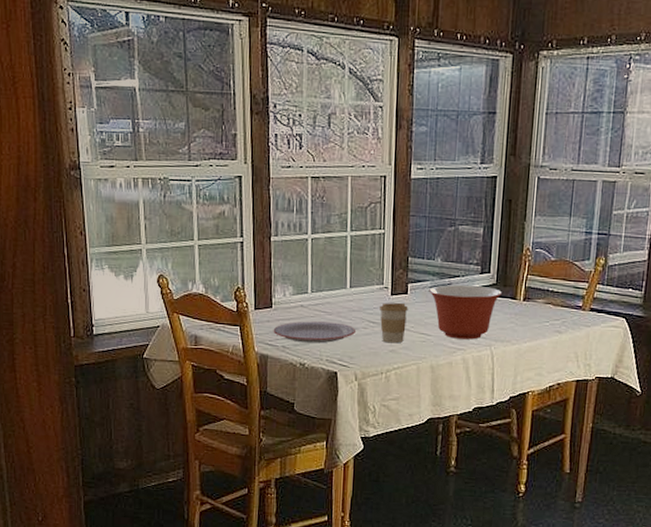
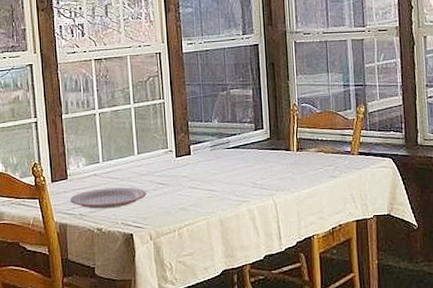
coffee cup: present [380,302,408,344] -> none [167,163,193,202]
mixing bowl: present [429,285,502,340] -> none [210,141,276,192]

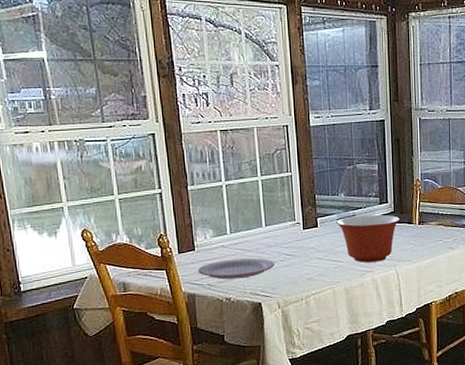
mixing bowl: none [210,141,276,192] -> present [336,215,400,263]

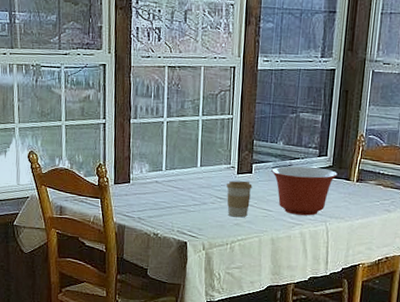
plate: present [198,258,274,280] -> none [130,195,204,216]
coffee cup: none [294,235,320,272] -> present [227,181,253,218]

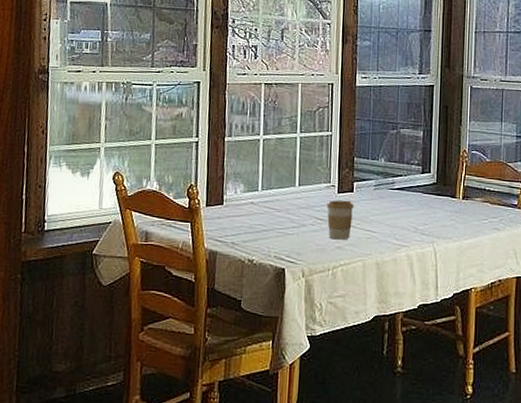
mixing bowl: present [271,166,337,216] -> none [373,184,442,237]

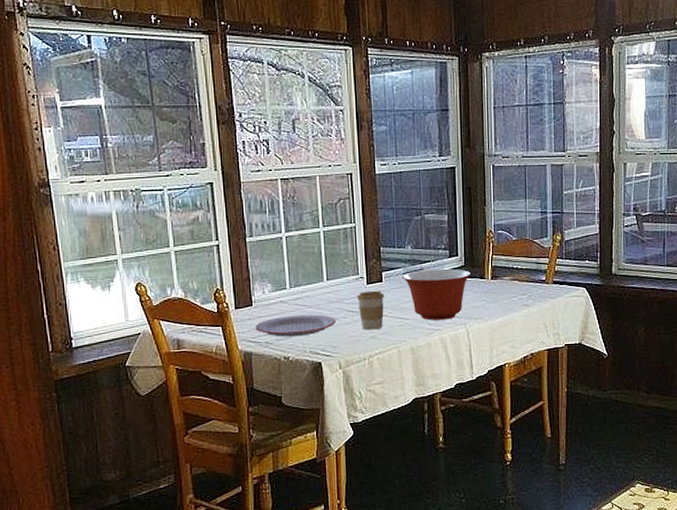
plate: none [223,218,303,240] -> present [255,314,336,337]
mixing bowl: none [373,184,442,237] -> present [402,269,471,320]

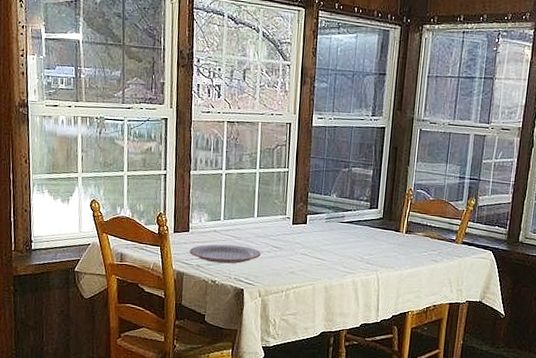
coffee cup: present [357,290,384,330] -> none [282,231,307,266]
mixing bowl: present [402,269,471,320] -> none [325,217,387,265]

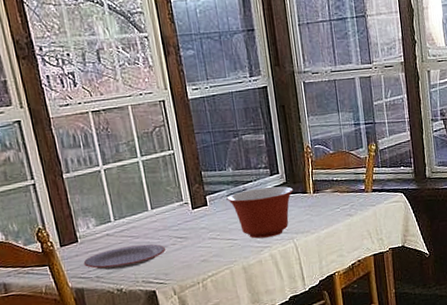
mixing bowl: none [325,217,387,265] -> present [226,186,293,239]

